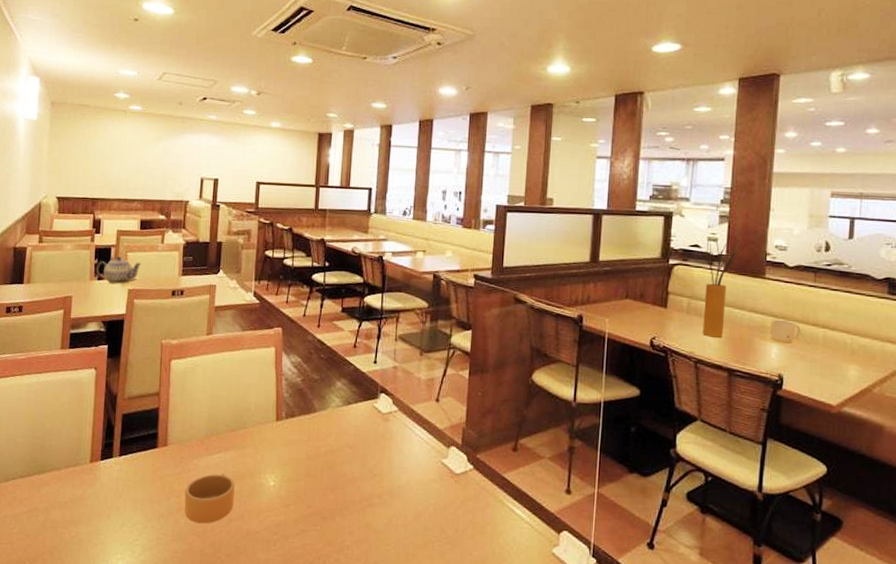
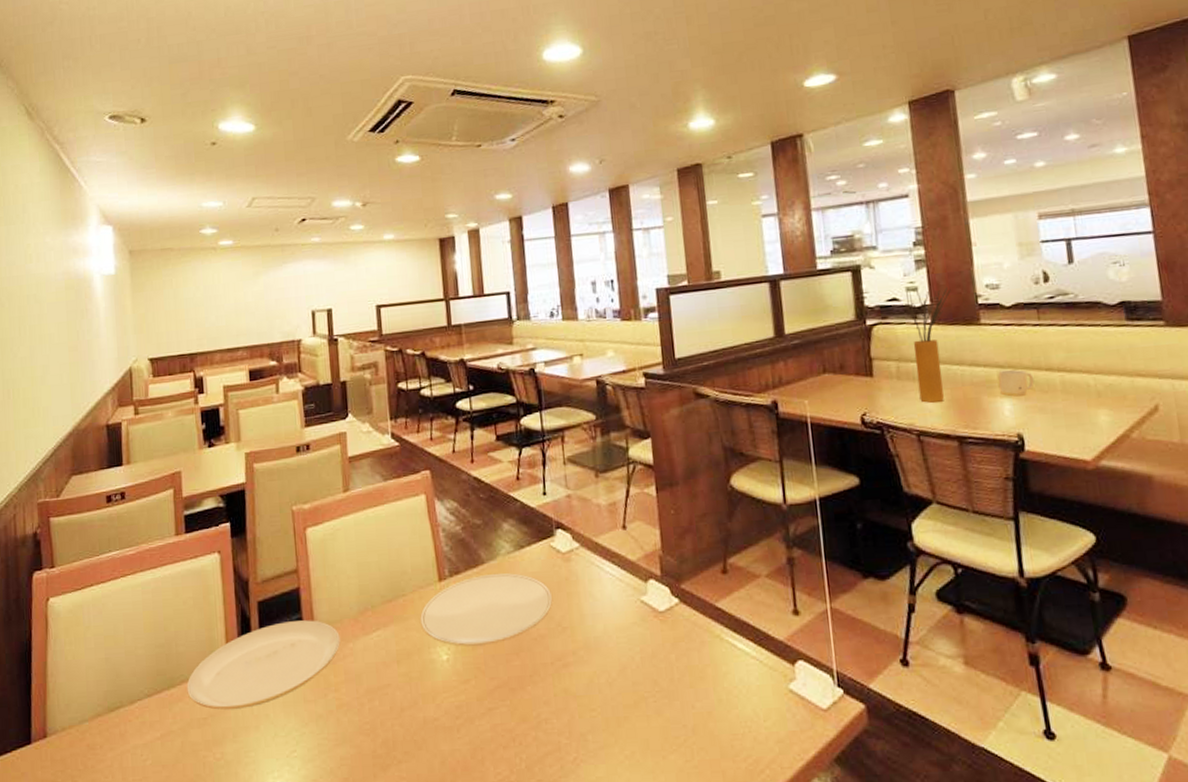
plate: none [54,434,187,499] -> present [186,620,341,710]
teapot: present [95,256,141,285] -> none [204,416,256,451]
mug: present [184,473,235,524] -> none [343,654,403,720]
plate: none [256,421,368,479] -> present [420,573,552,646]

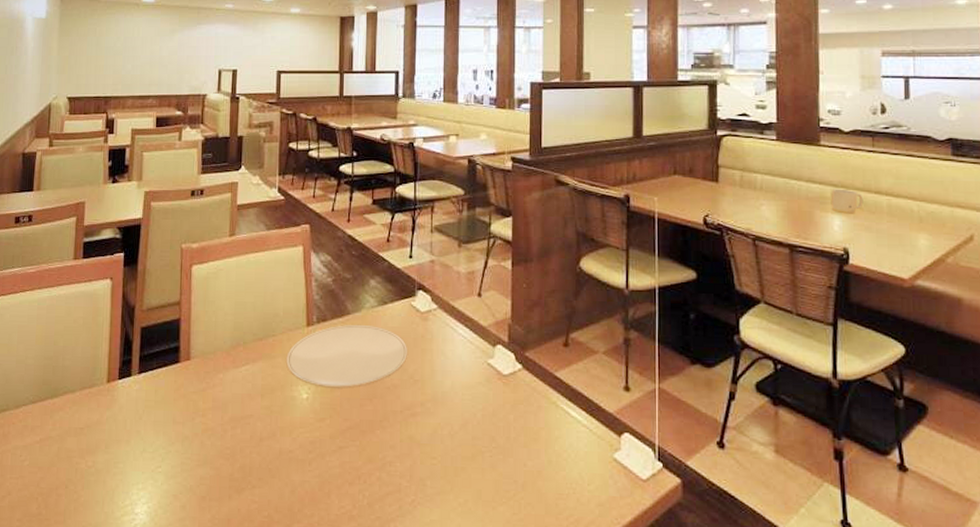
plate: present [186,620,341,710] -> none [68,348,212,423]
vase: present [903,287,951,403] -> none [752,106,796,211]

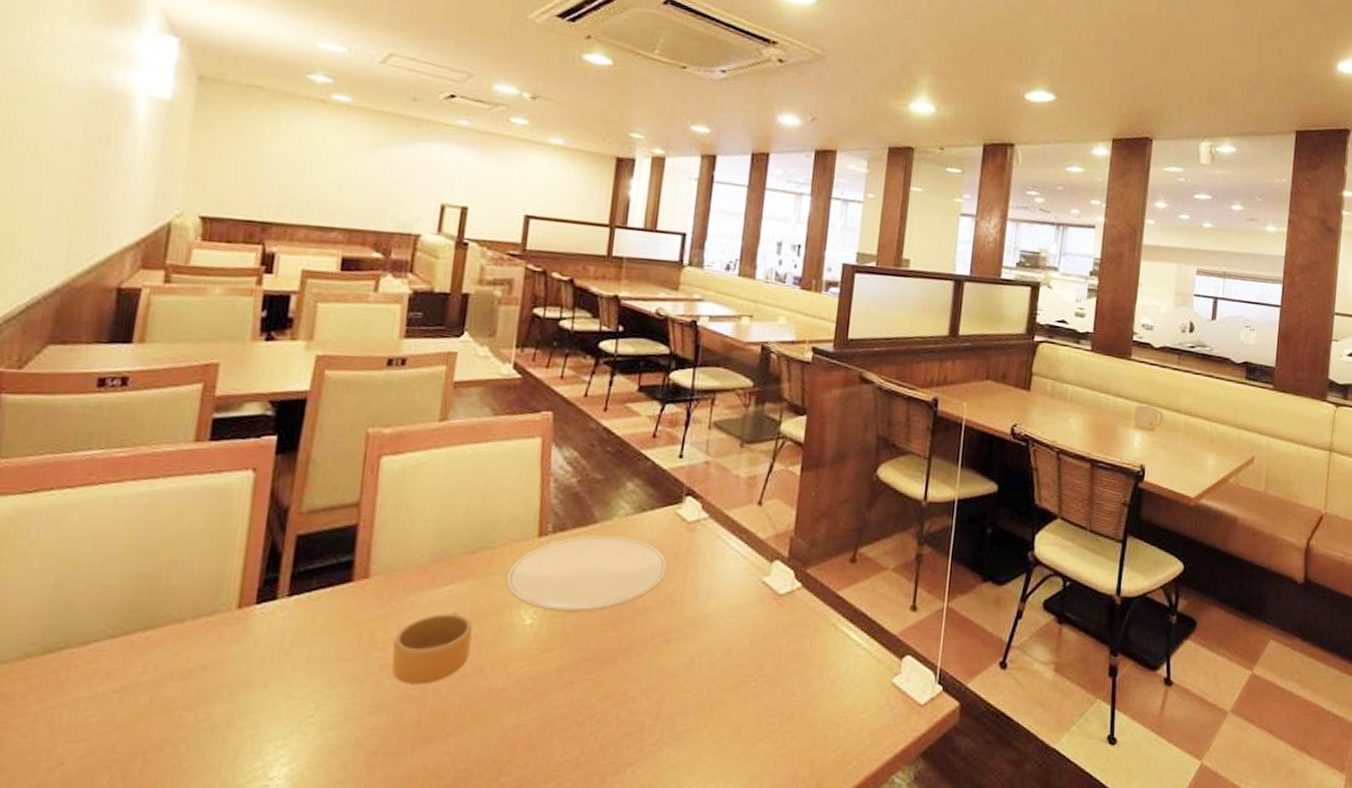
mug: none [210,387,265,445] -> present [391,612,473,685]

